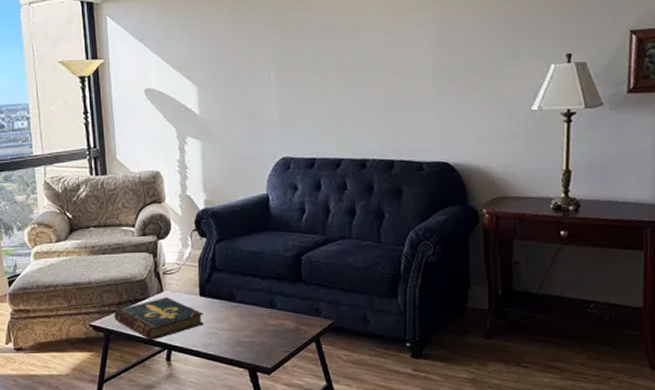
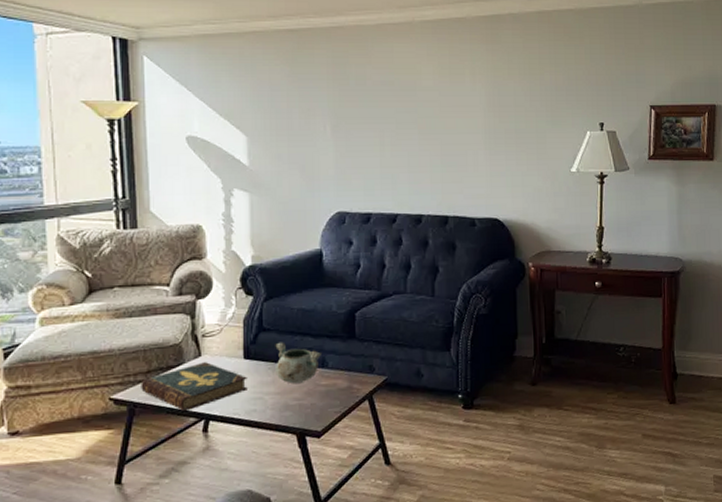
decorative bowl: none [227,282,271,322] -> present [275,342,323,384]

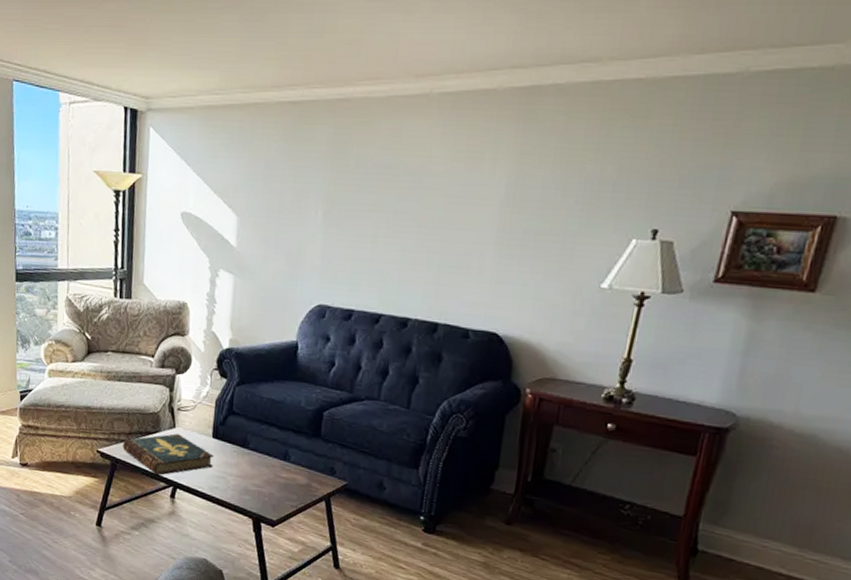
decorative bowl: present [275,342,323,384] -> none [240,427,286,471]

